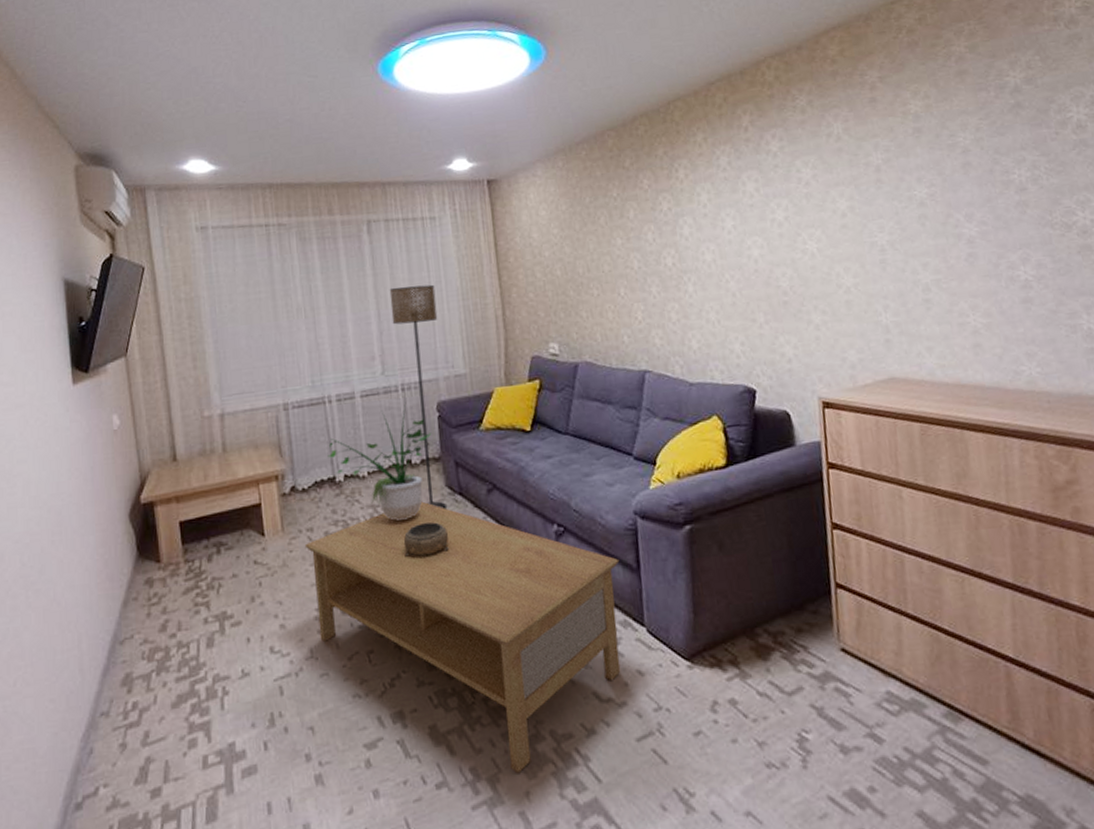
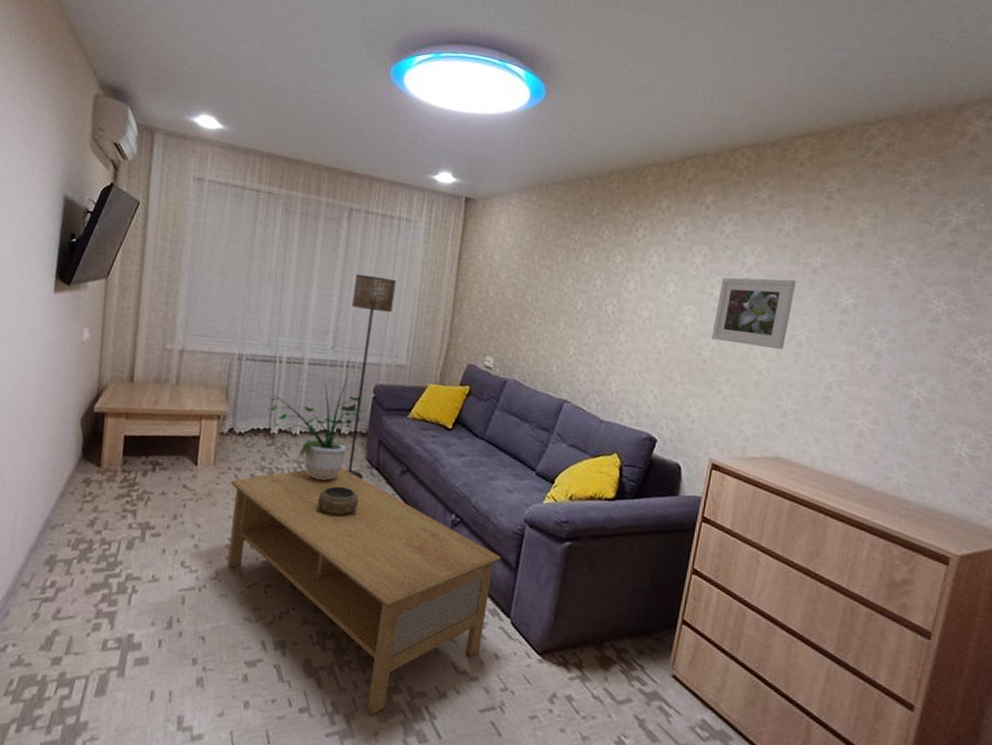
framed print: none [781,183,867,268] -> present [711,277,797,350]

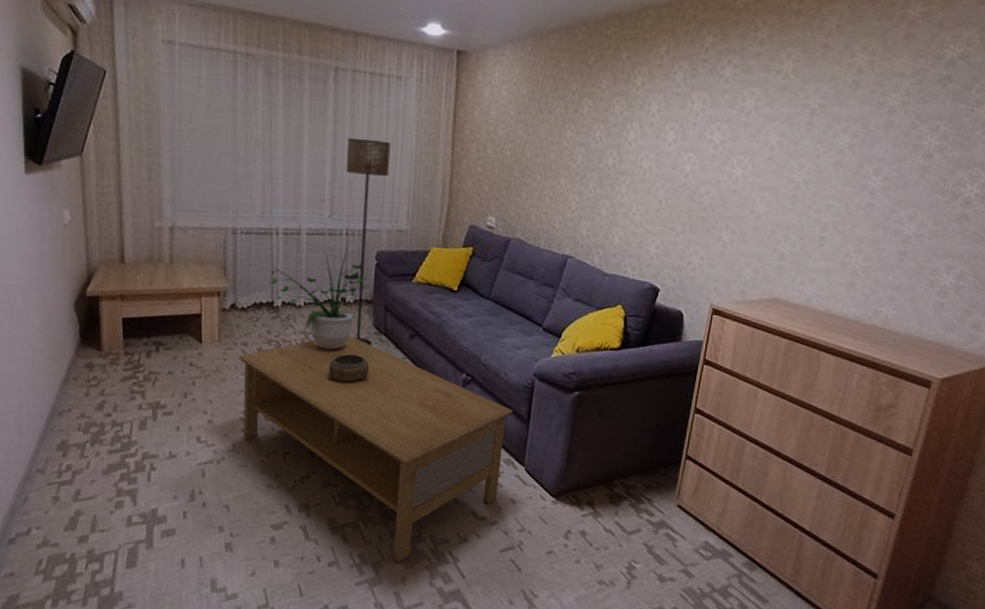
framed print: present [711,277,797,350] -> none [711,122,795,194]

